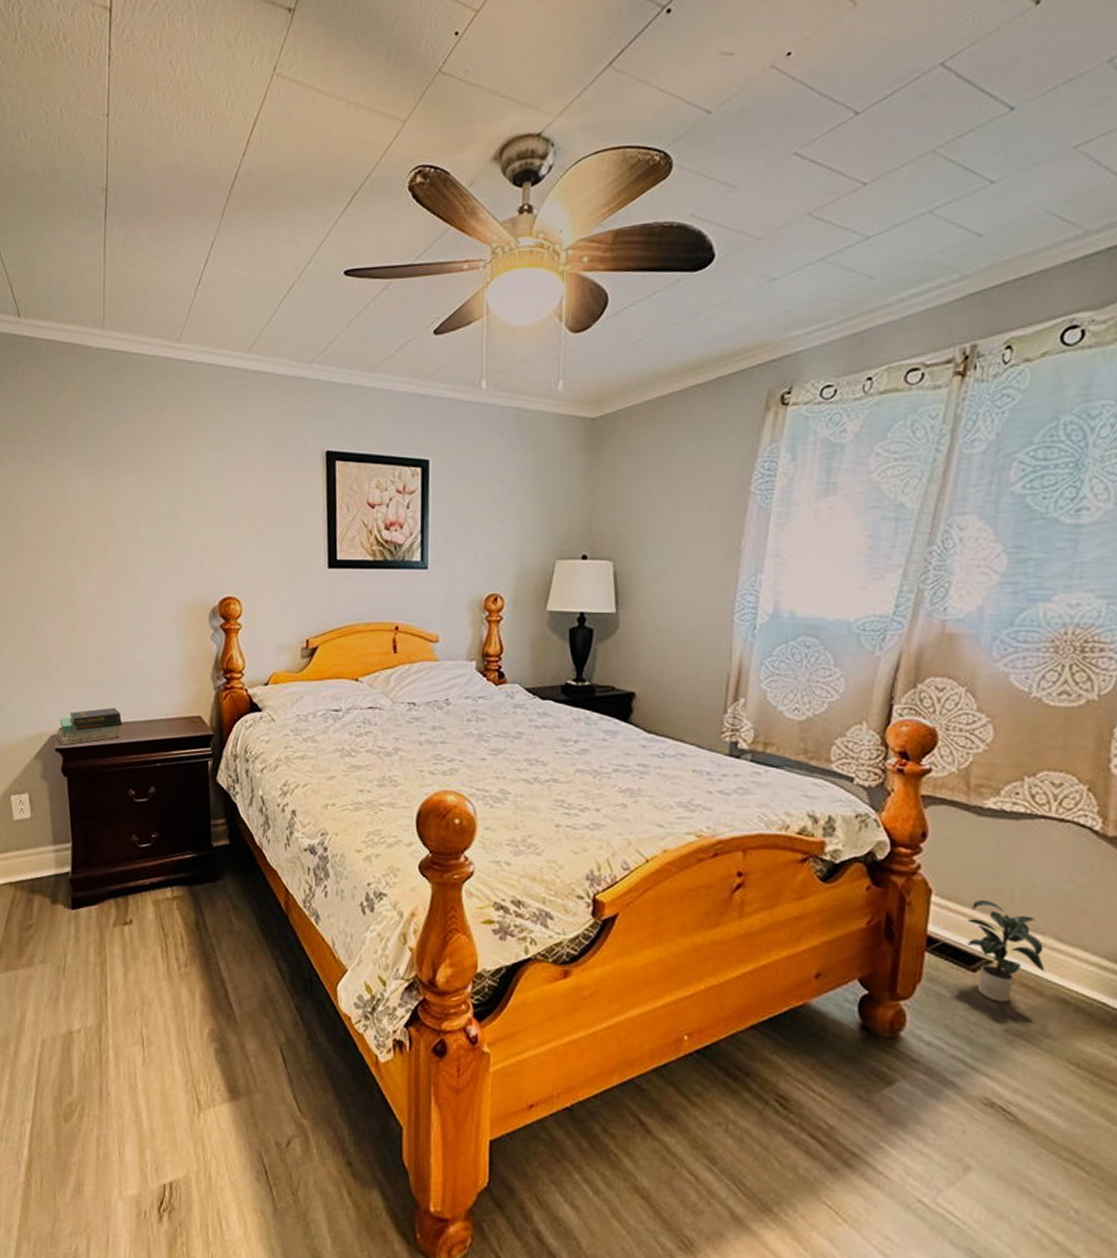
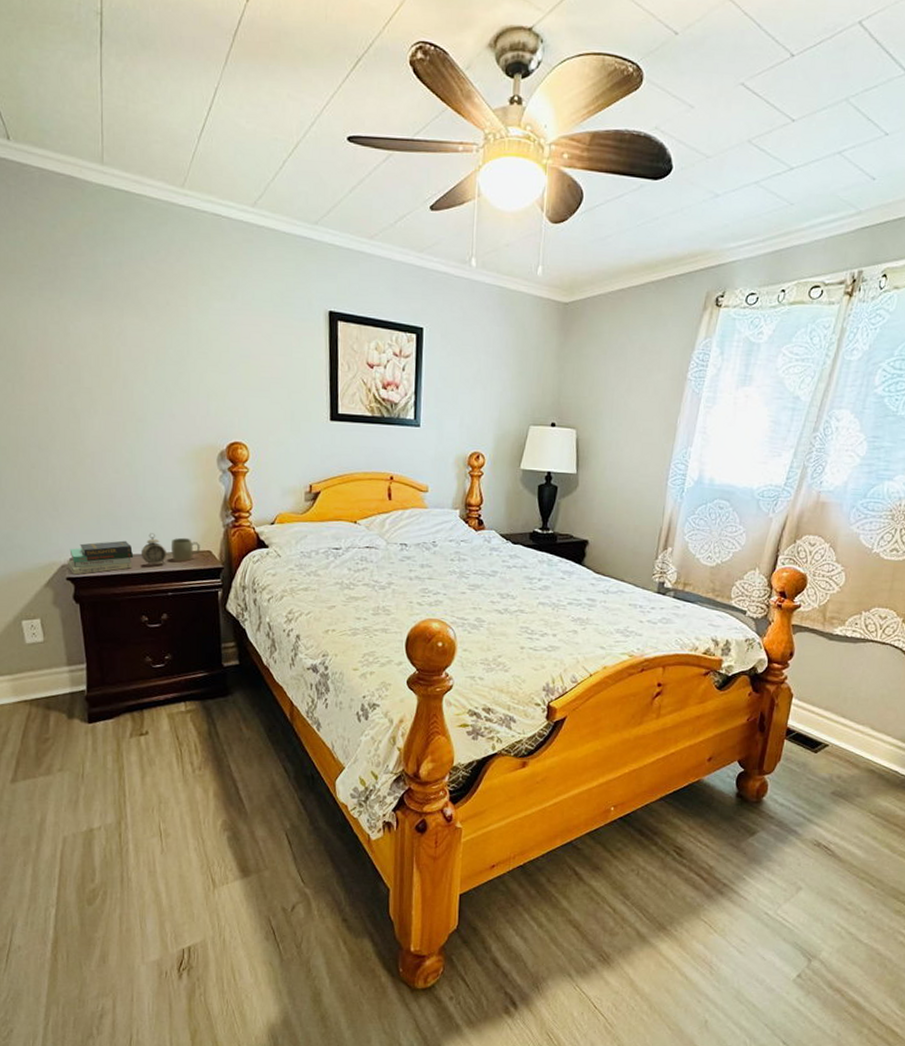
alarm clock: none [129,698,156,735] -> present [140,533,166,566]
mug: none [159,702,190,729] -> present [170,537,200,562]
potted plant: present [966,899,1045,1003] -> none [814,700,863,774]

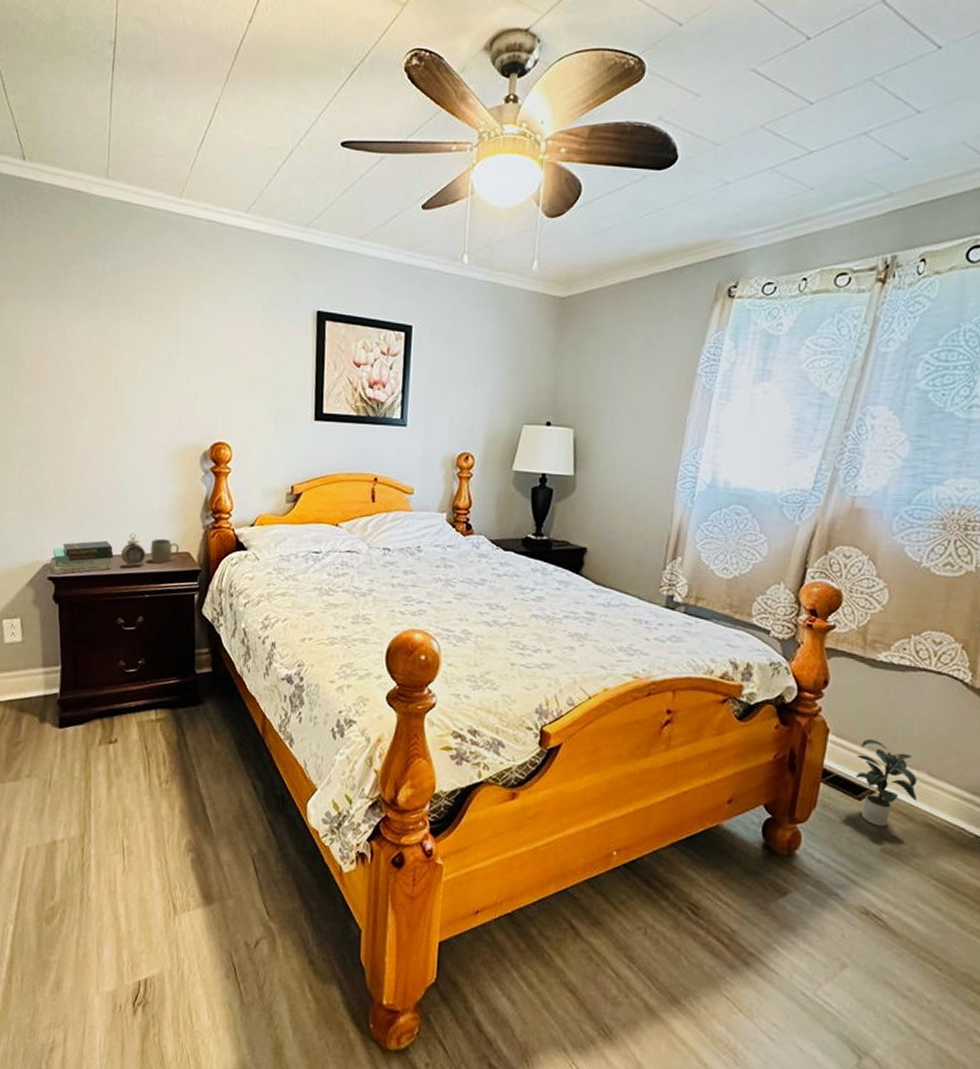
potted plant: none [814,700,863,774] -> present [856,738,918,827]

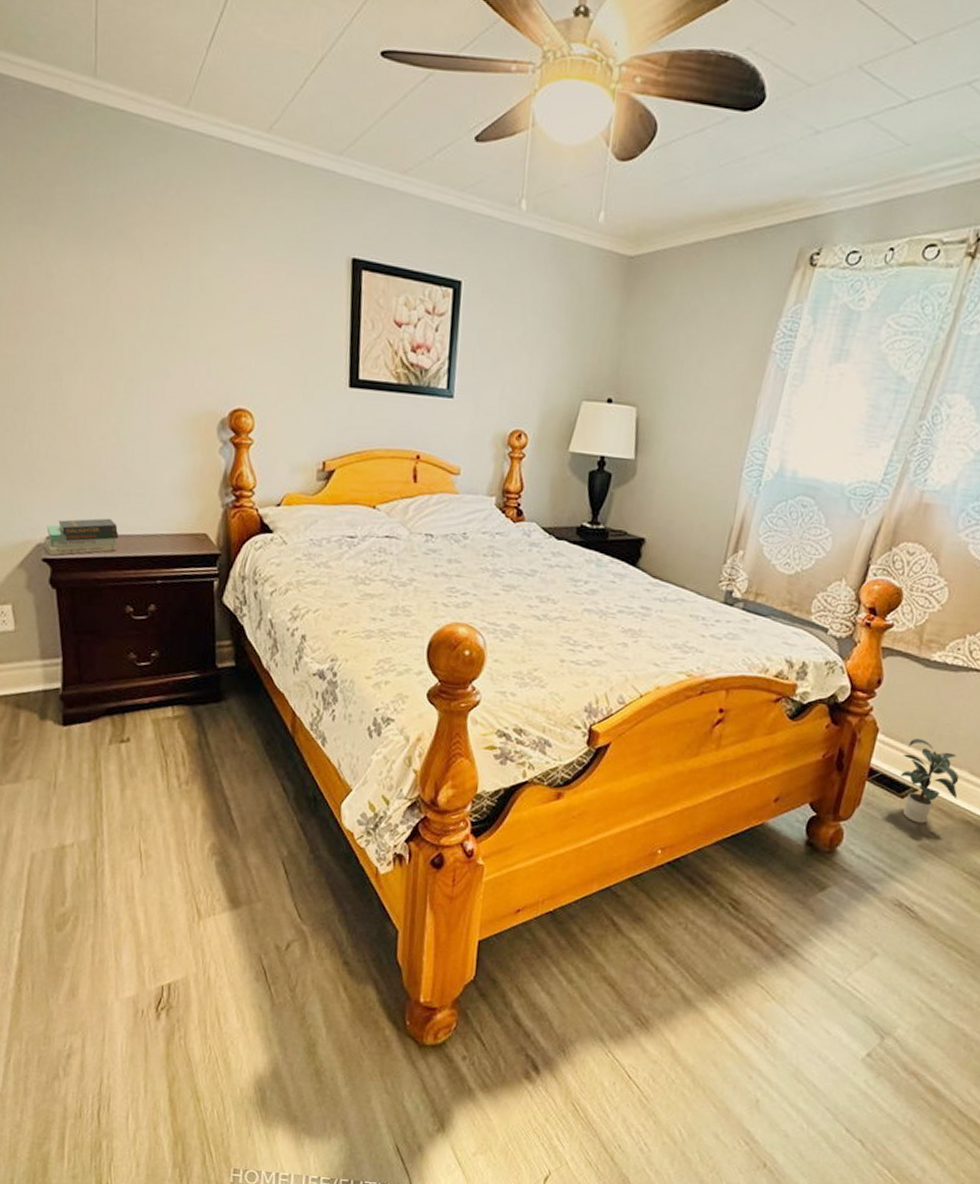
alarm clock: present [120,533,146,567] -> none [127,511,156,549]
mug: present [150,538,179,563] -> none [161,517,195,546]

